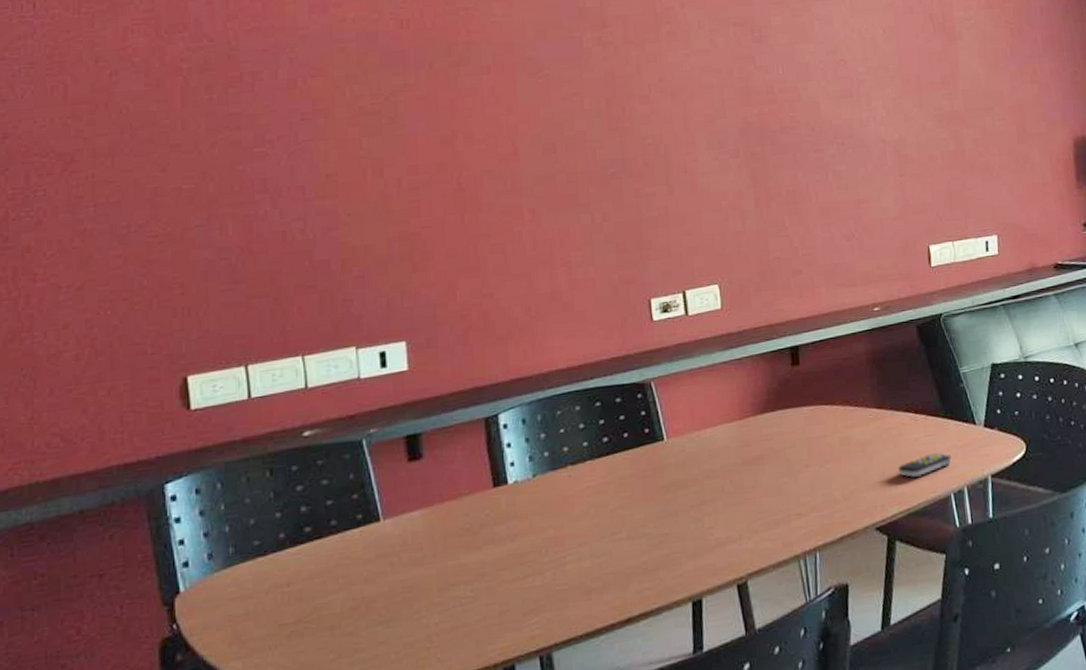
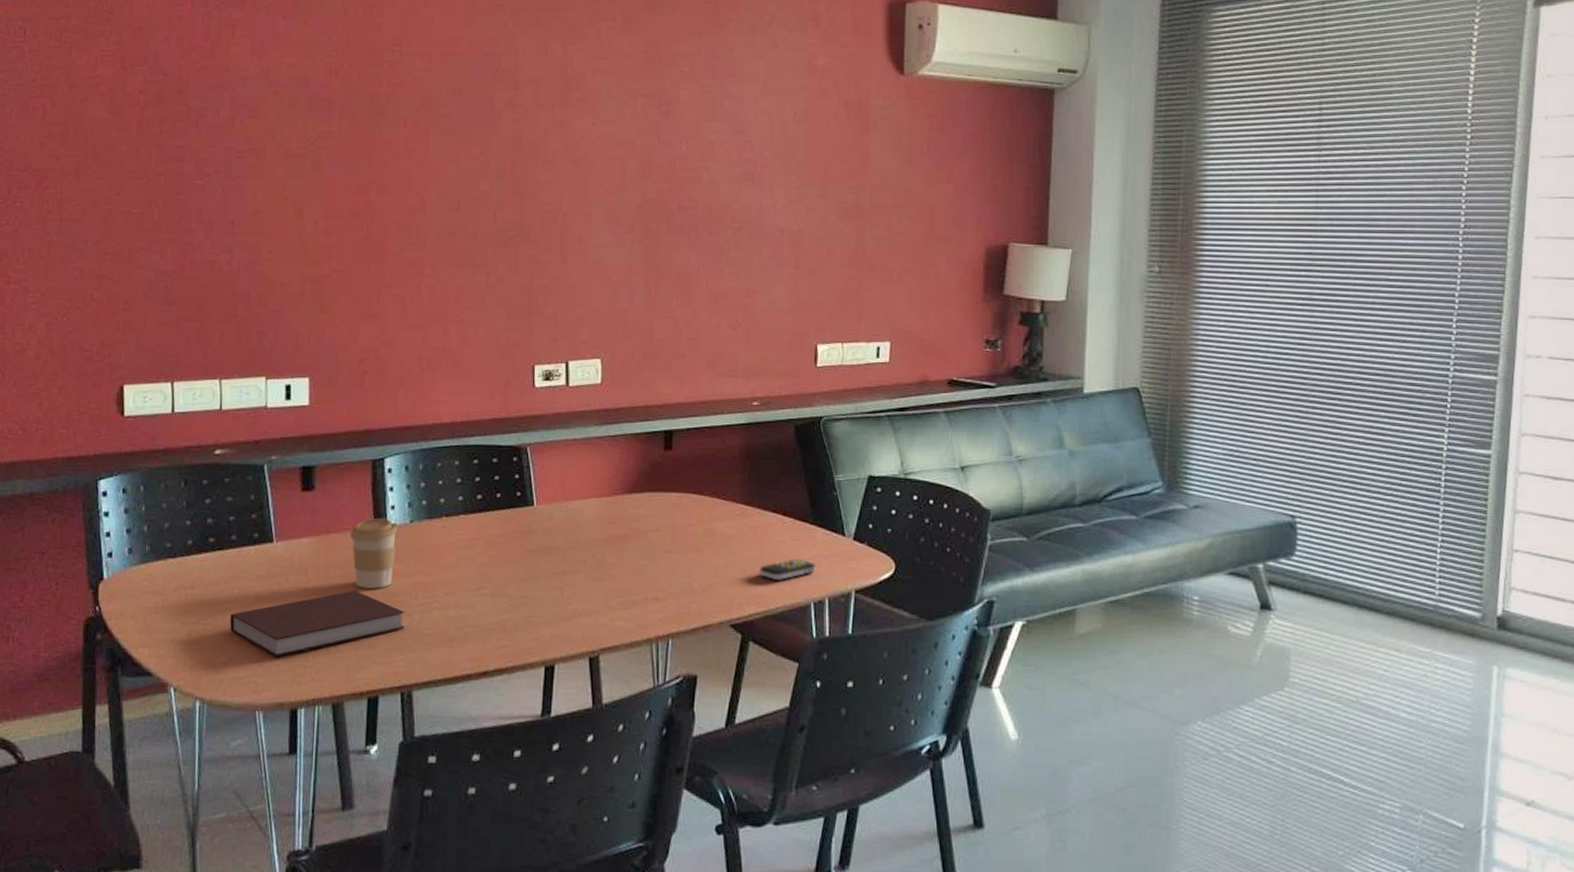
notebook: none [337,556,537,643] -> present [230,590,405,657]
coffee cup: none [467,476,520,554] -> present [350,517,398,589]

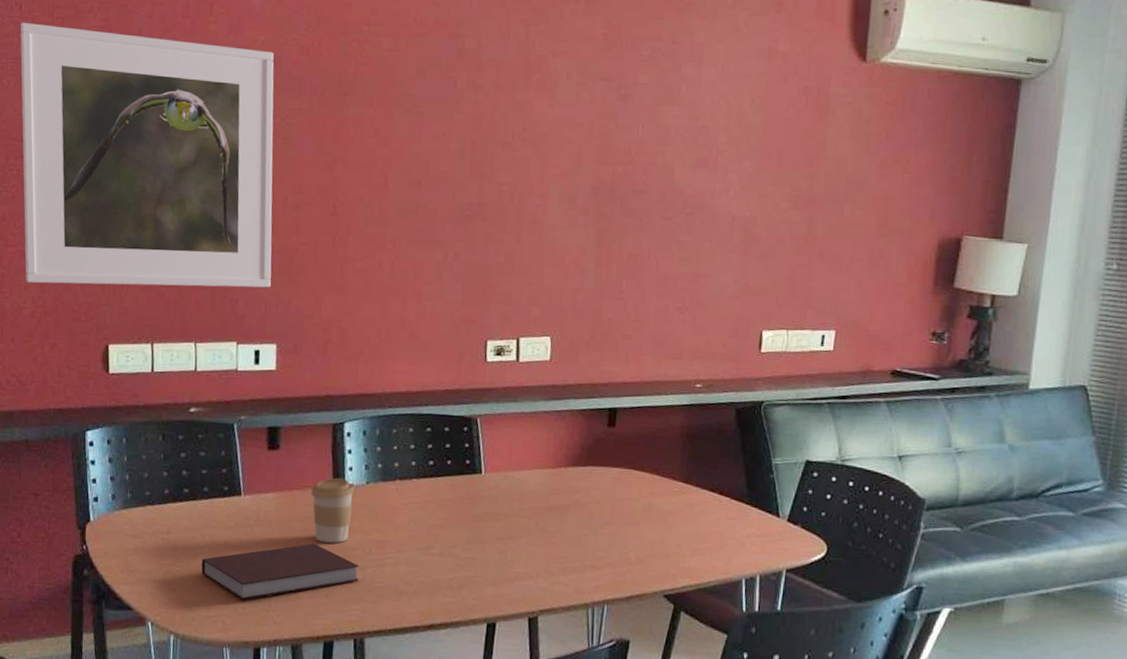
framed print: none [24,47,303,322] -> present [20,22,274,288]
remote control: present [758,558,816,580] -> none [693,536,749,556]

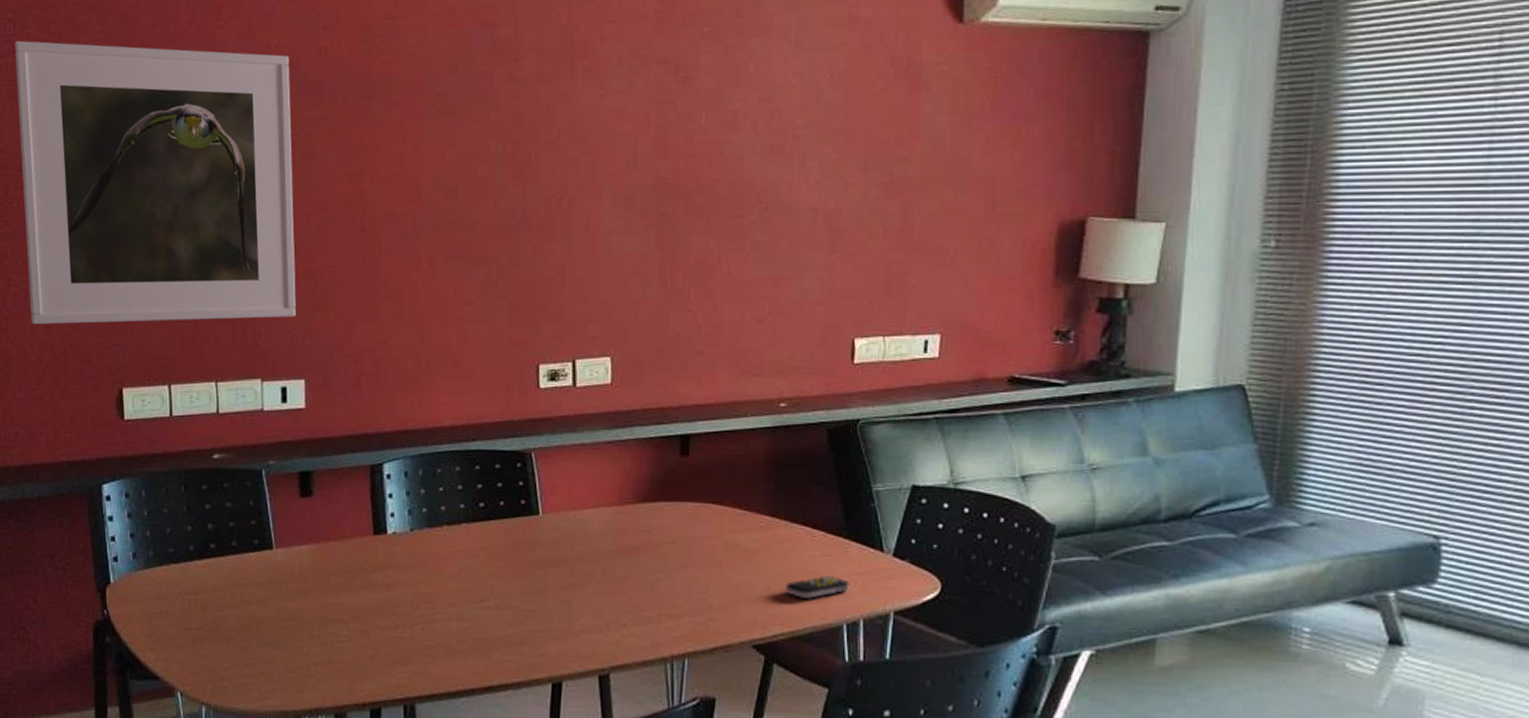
notebook: present [201,543,360,600] -> none [233,599,407,665]
coffee cup: present [311,477,355,543] -> none [350,525,398,599]
remote control: none [693,536,749,556] -> present [784,575,850,599]

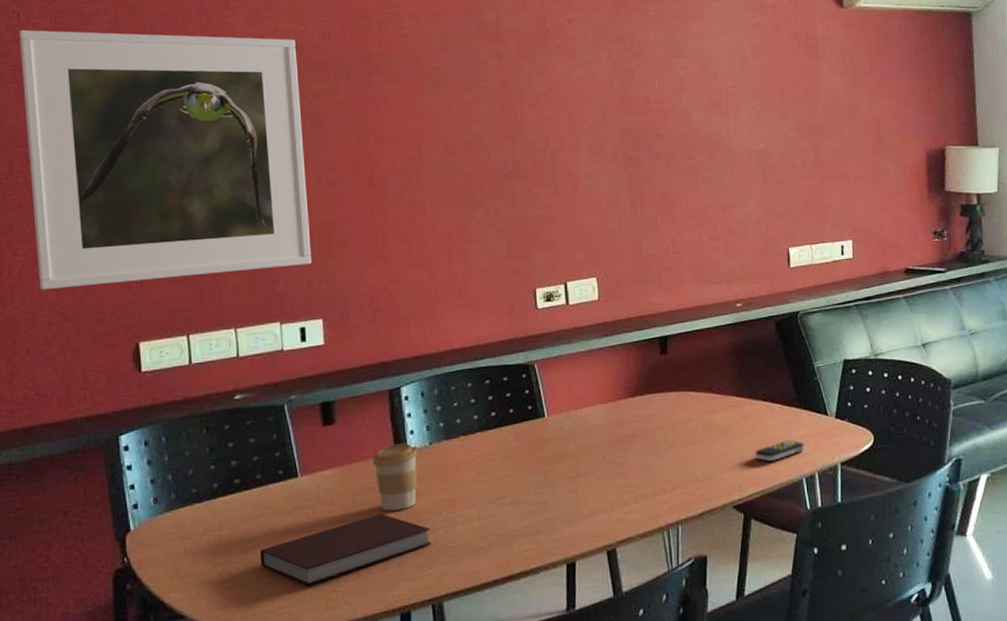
notebook: none [233,599,407,665] -> present [260,513,431,585]
coffee cup: none [350,525,398,599] -> present [373,442,418,511]

